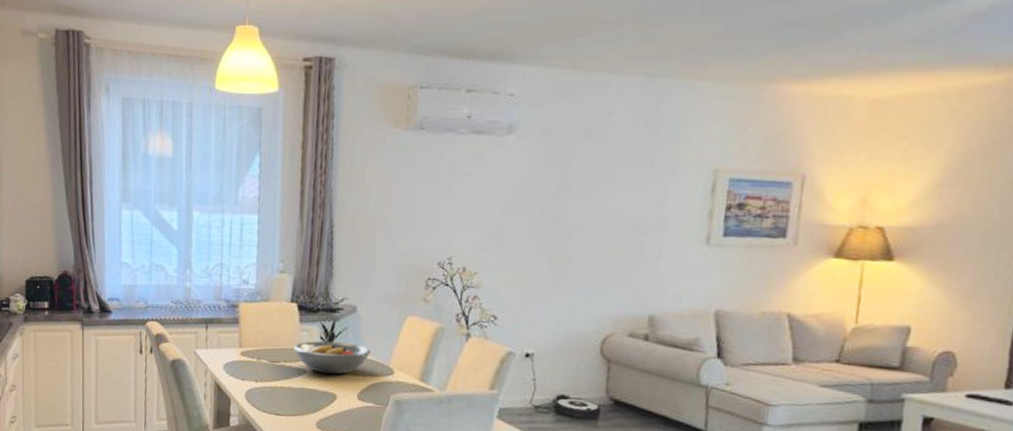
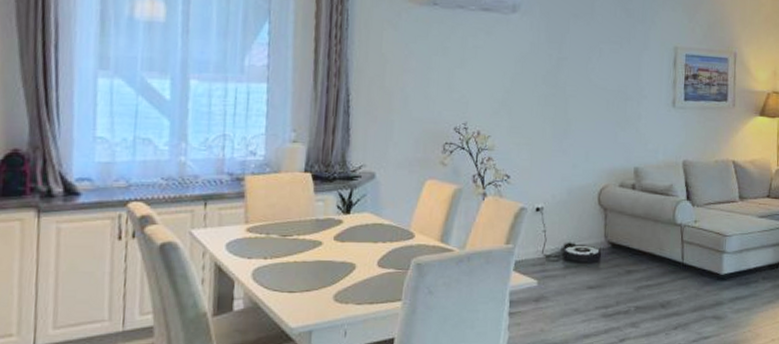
fruit bowl: present [294,341,371,374] -> none [308,210,391,244]

